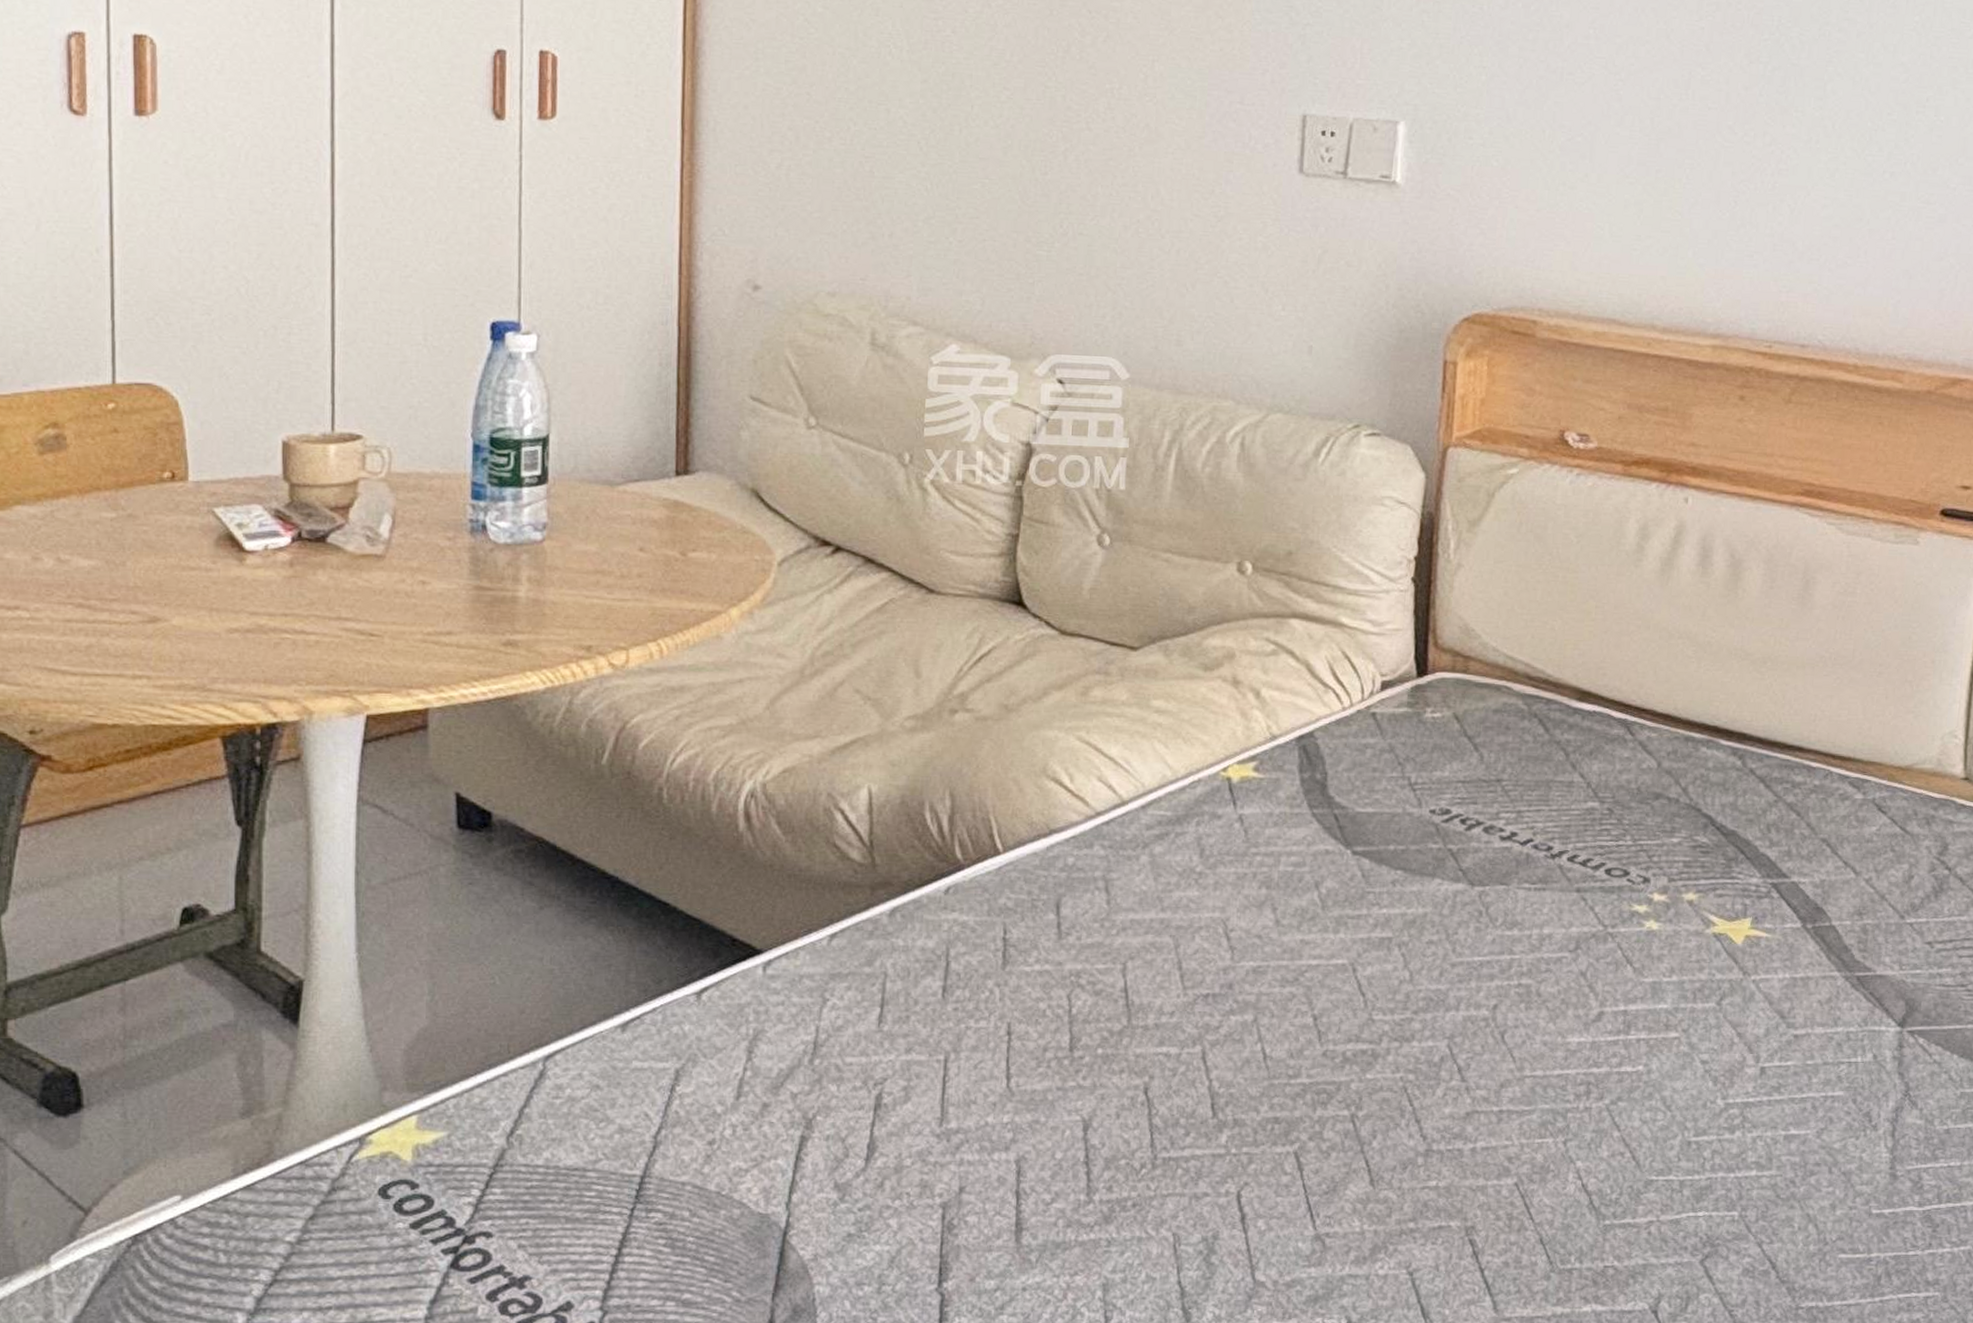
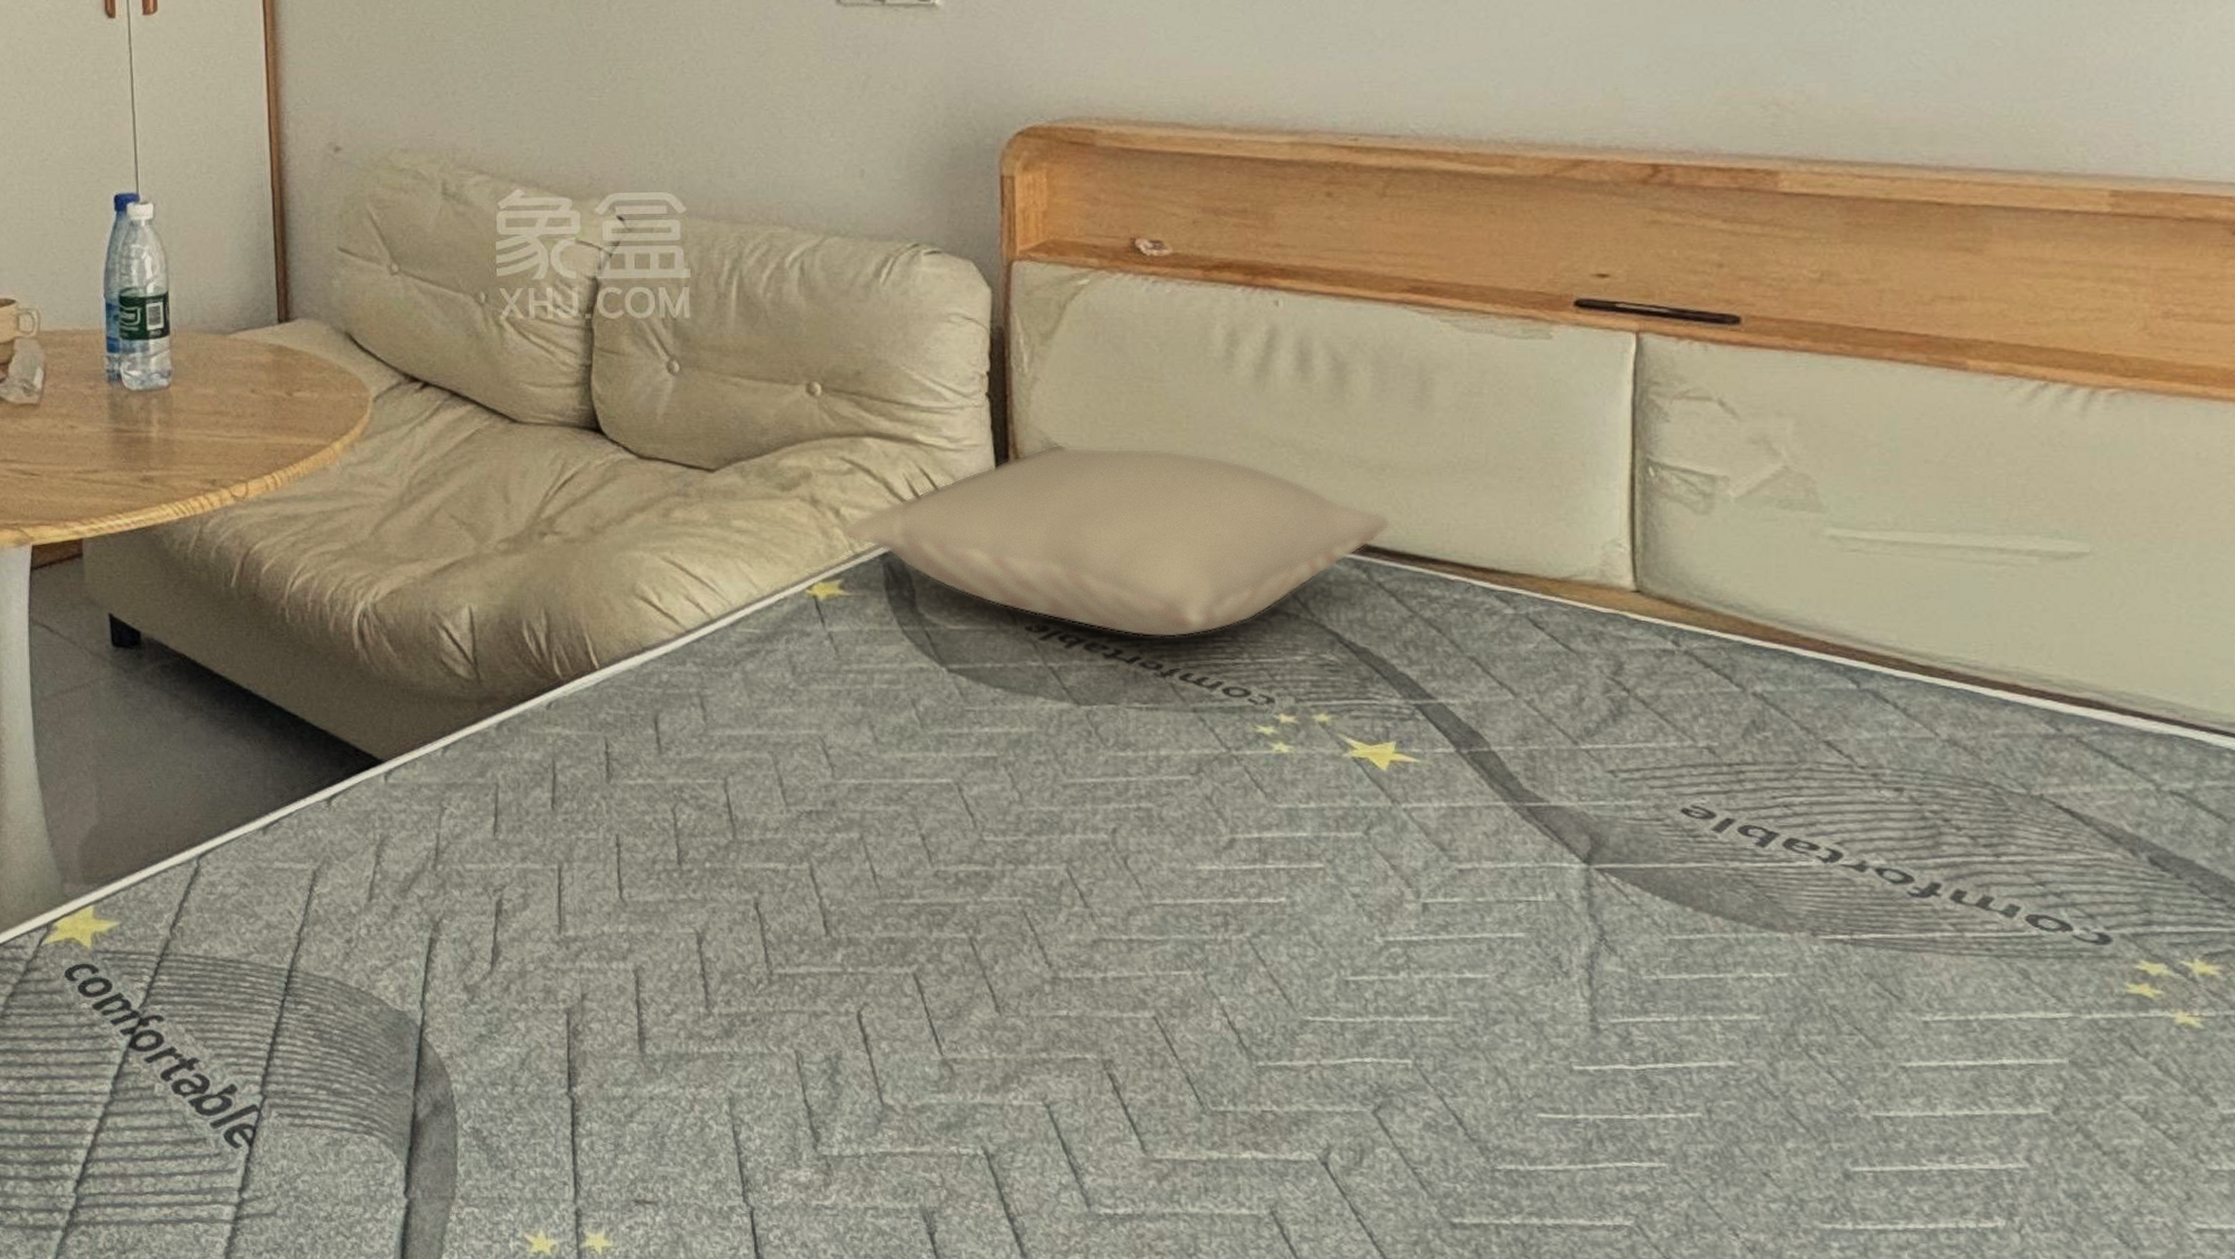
pillow: none [1261,629,1767,821] -> present [842,443,1391,638]

